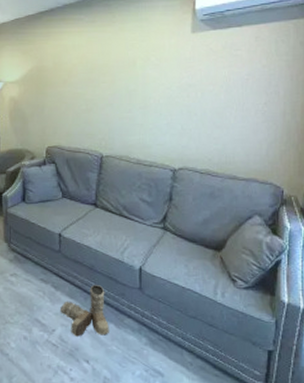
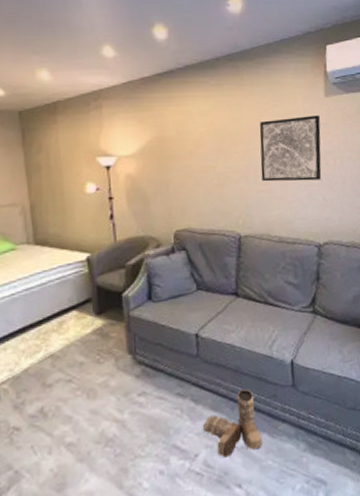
wall art: none [125,50,184,111] -> present [259,115,322,182]

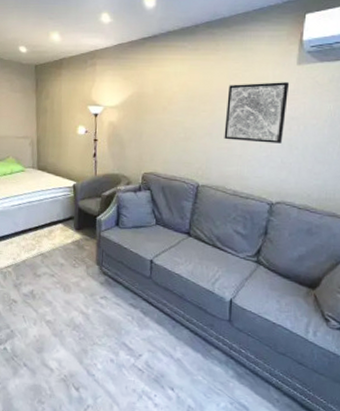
boots: present [203,389,263,458] -> none [148,313,196,365]

